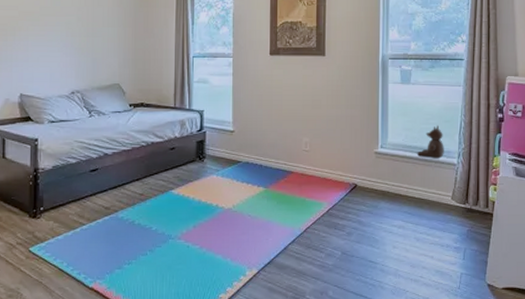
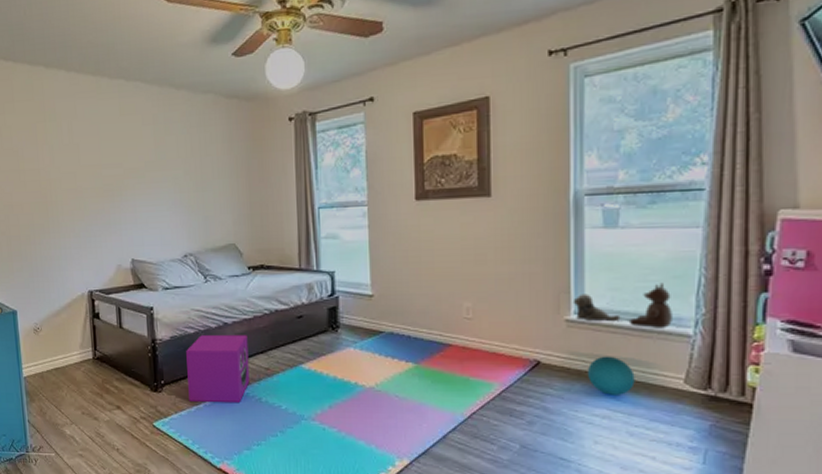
toy box: none [67,164,125,227] -> present [186,335,250,404]
plush toy: none [380,132,411,154] -> present [572,294,621,322]
ball: none [389,180,420,210] -> present [587,356,635,395]

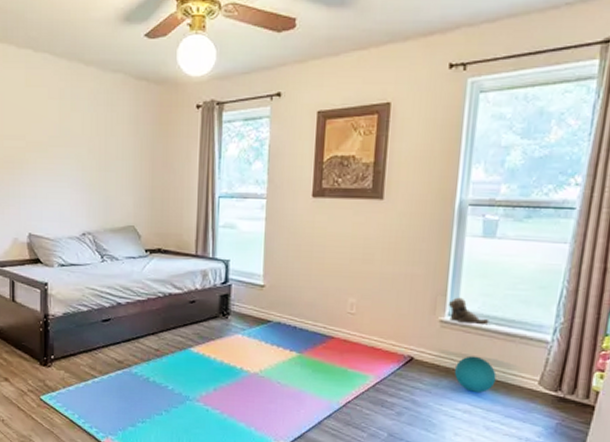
toy box: present [186,335,250,404] -> none [78,313,140,382]
stuffed animal: present [630,282,672,328] -> none [496,292,535,334]

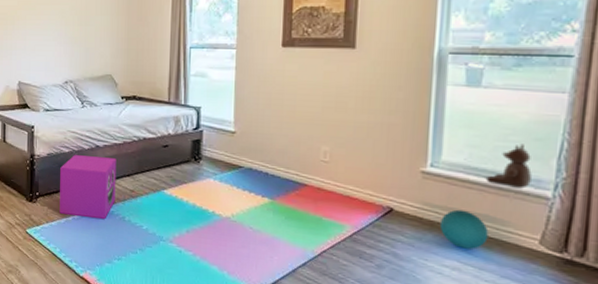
toy box: none [78,313,140,382] -> present [60,155,116,220]
plush toy: present [448,297,489,326] -> none [429,148,478,178]
stuffed animal: none [496,292,535,334] -> present [486,143,532,189]

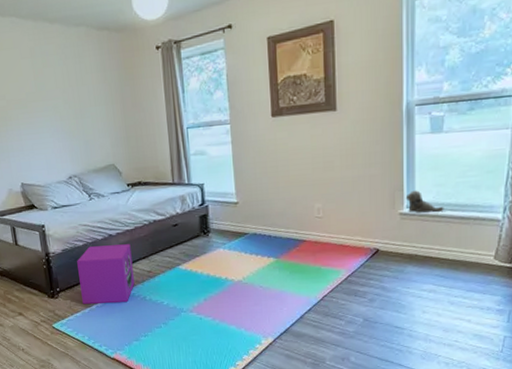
plush toy: none [429,148,478,178] -> present [405,190,444,214]
ball: present [439,209,489,249] -> none [417,241,455,273]
stuffed animal: present [486,143,532,189] -> none [452,177,486,216]

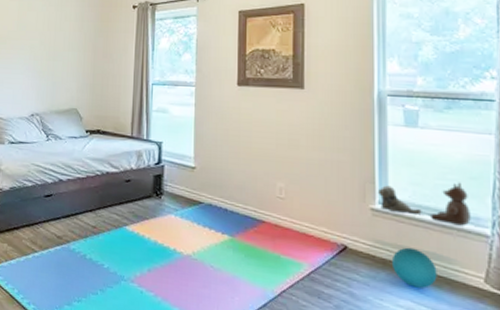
toy box: present [77,244,135,304] -> none [20,189,79,258]
ball: none [417,241,455,273] -> present [391,247,437,289]
stuffed animal: none [452,177,486,216] -> present [431,182,471,226]

